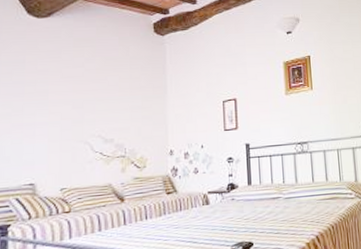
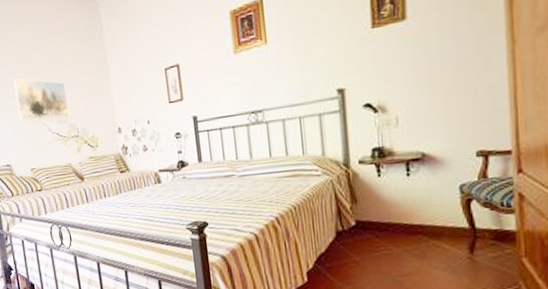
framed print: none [57,95,119,142] -> present [13,78,71,122]

